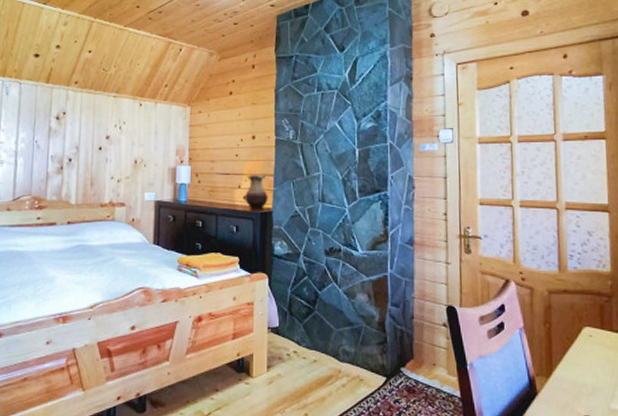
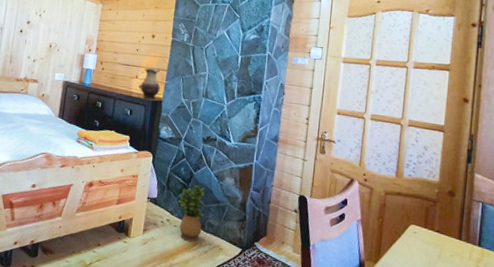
potted plant: none [304,305,337,376] -> present [178,184,205,243]

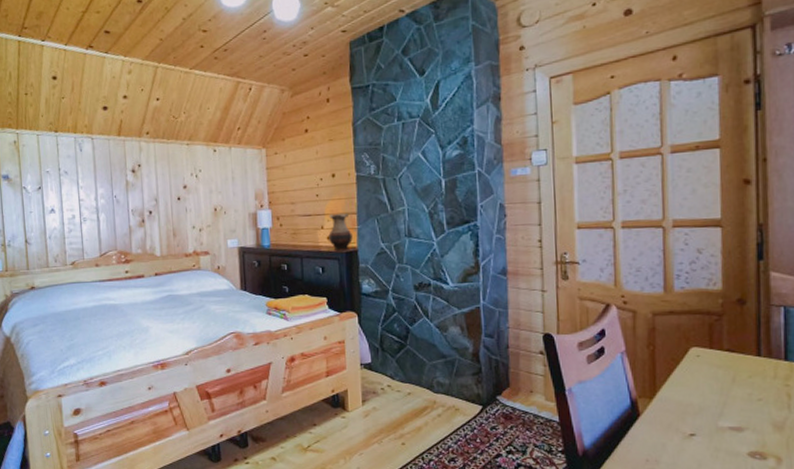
potted plant: present [178,184,205,243] -> none [396,340,431,407]

